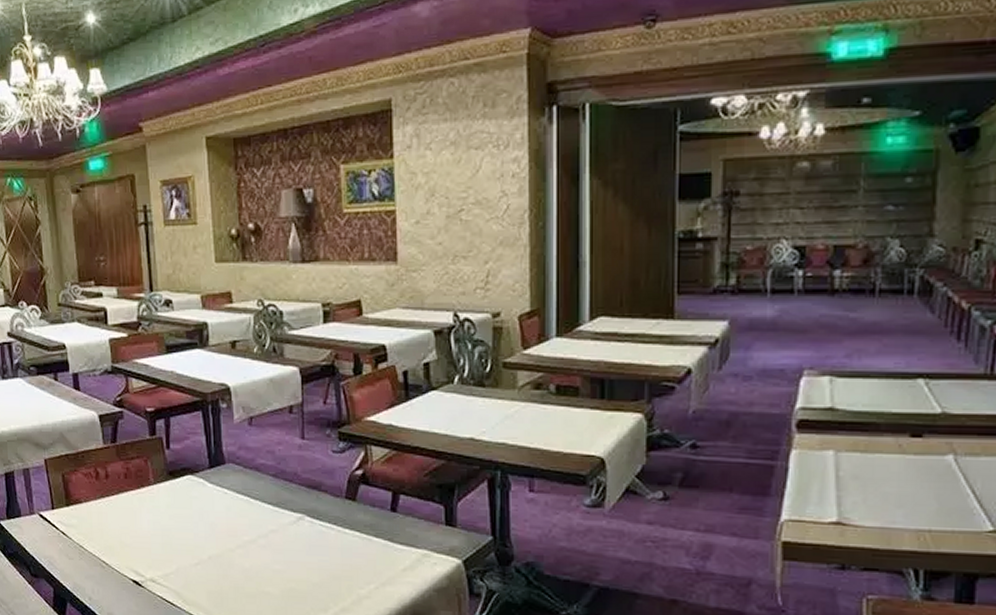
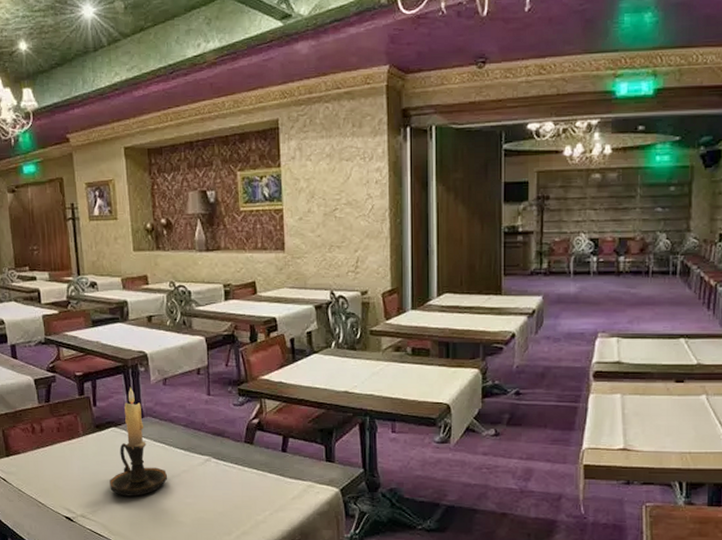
candle holder: none [184,426,253,560] -> present [110,387,168,497]

